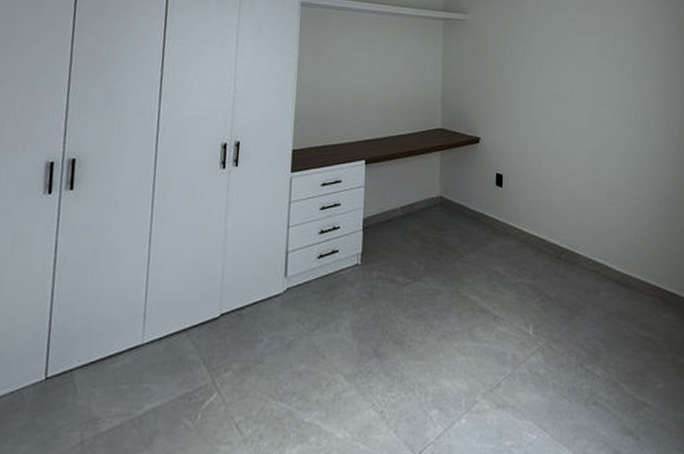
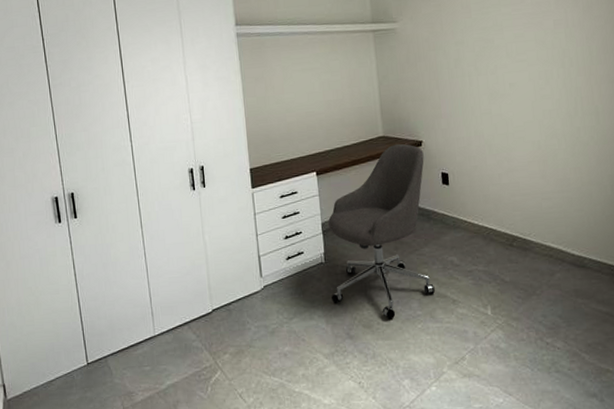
chair: none [363,138,480,336] -> present [328,143,435,320]

